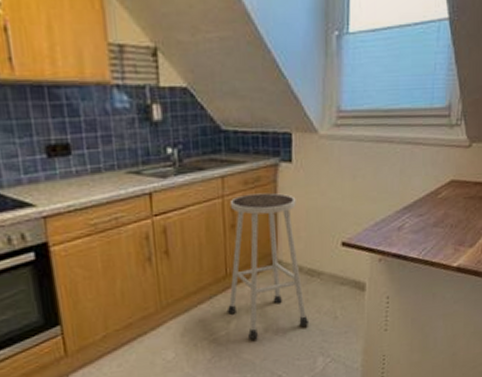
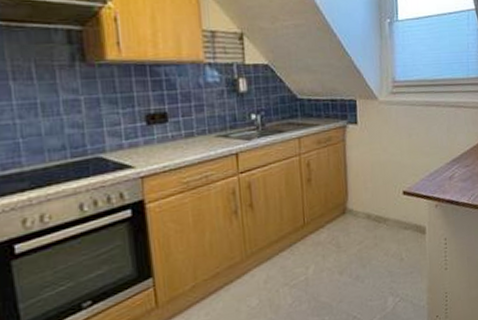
stool: present [227,192,310,339] -> none [305,150,379,283]

